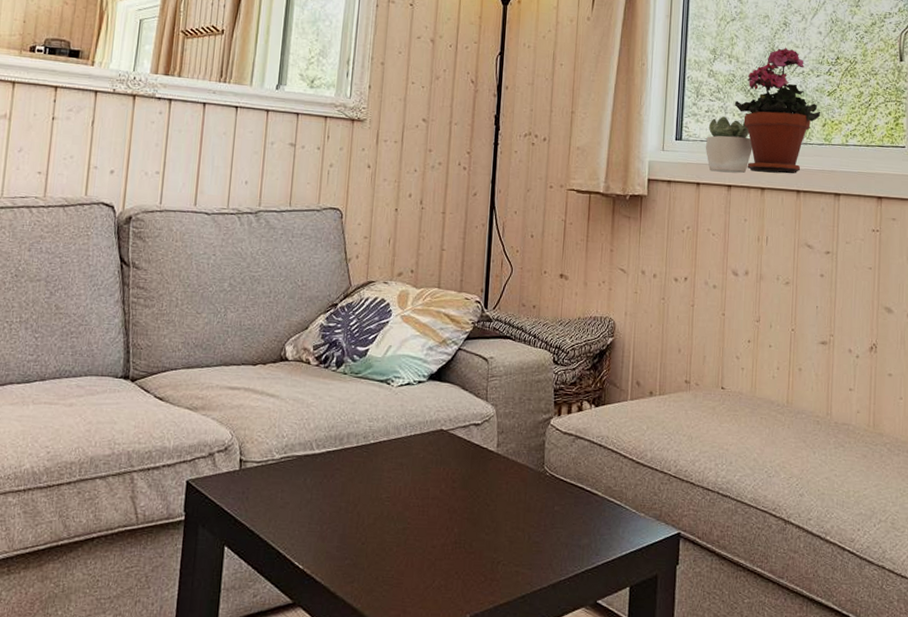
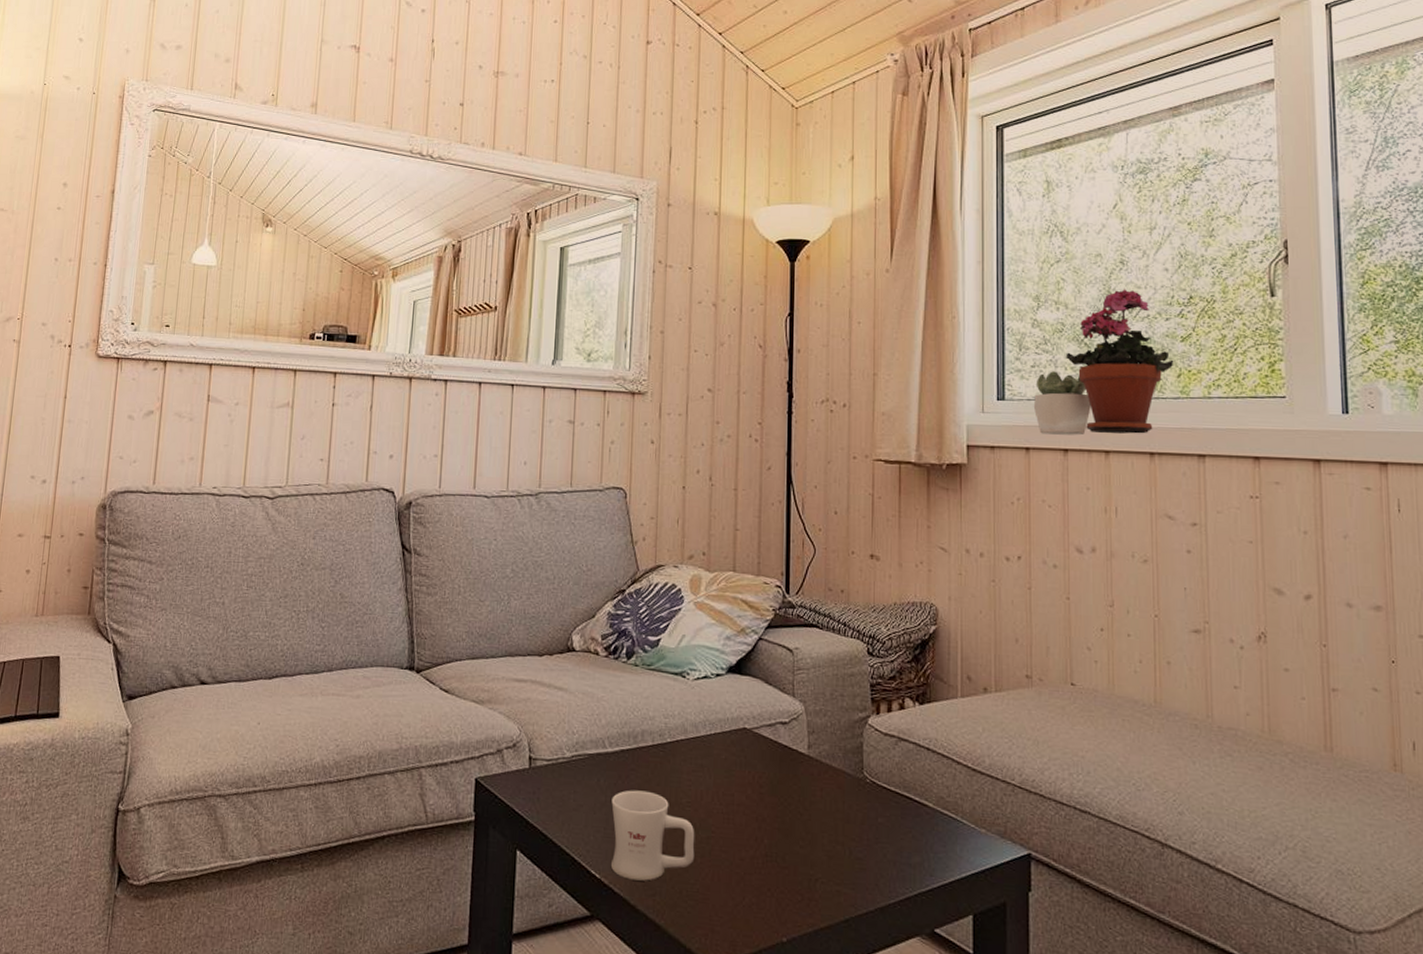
mug: none [314,487,393,570] -> present [611,790,695,881]

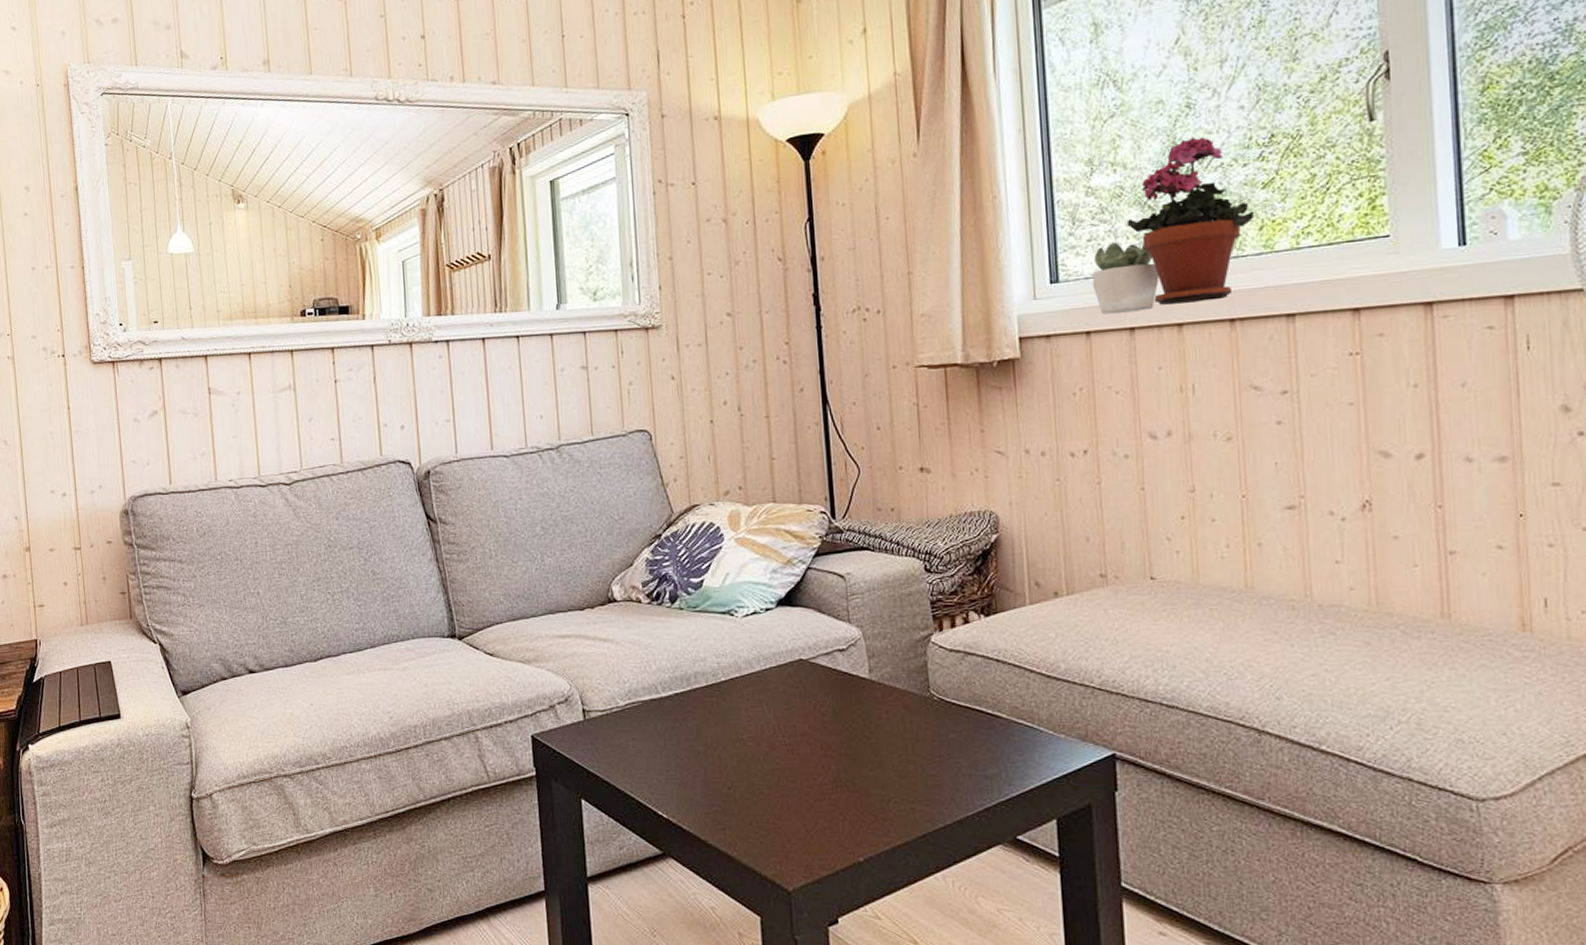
mug: present [611,790,695,881] -> none [671,731,762,817]

